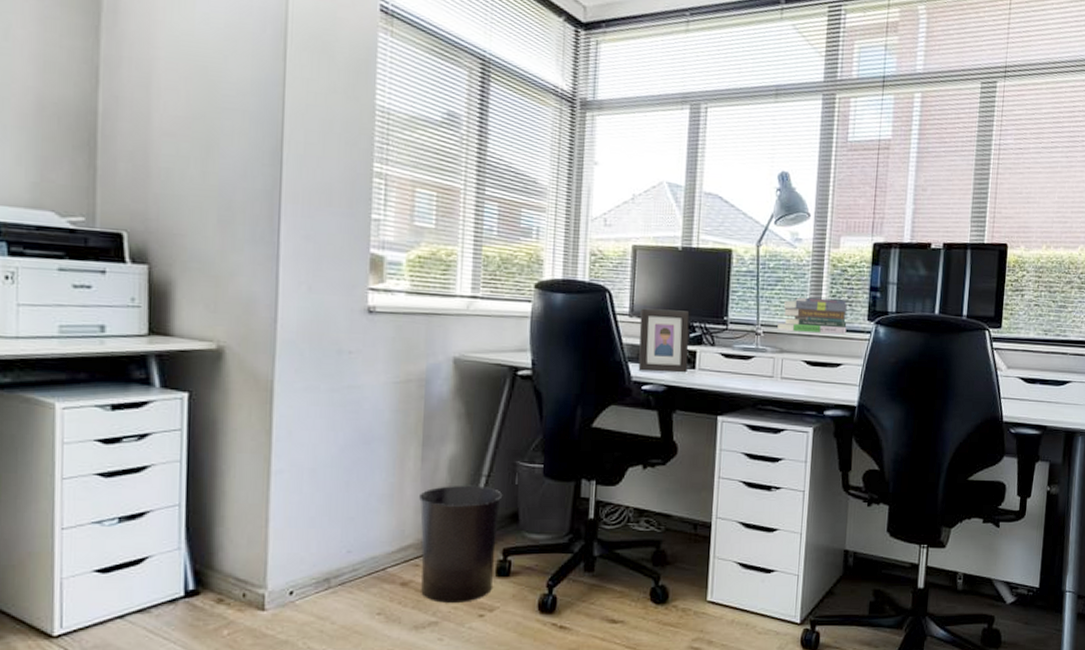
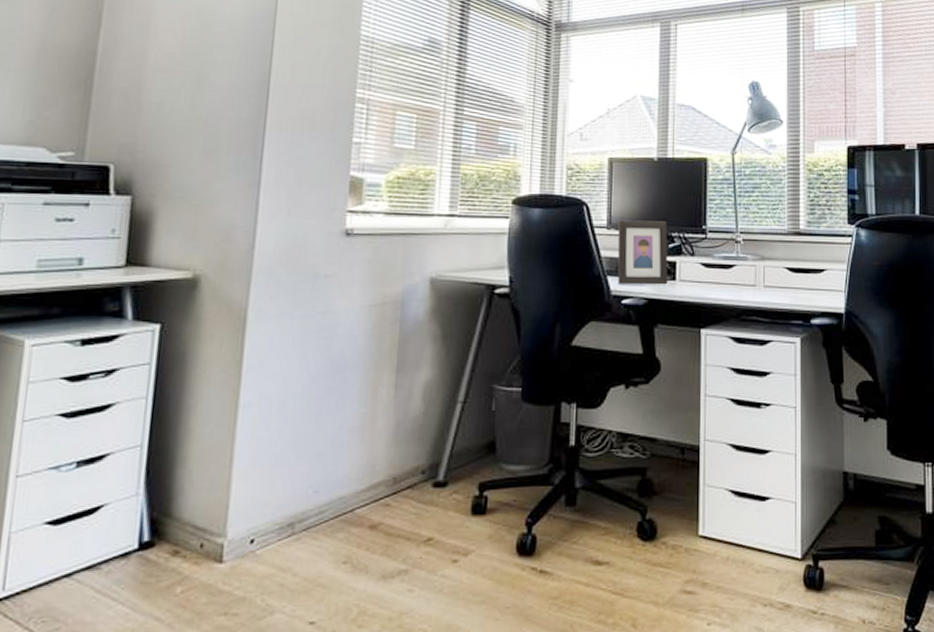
waste bin: present [419,485,503,603] -> none [391,413,479,547]
books: present [777,297,847,334] -> none [757,202,827,239]

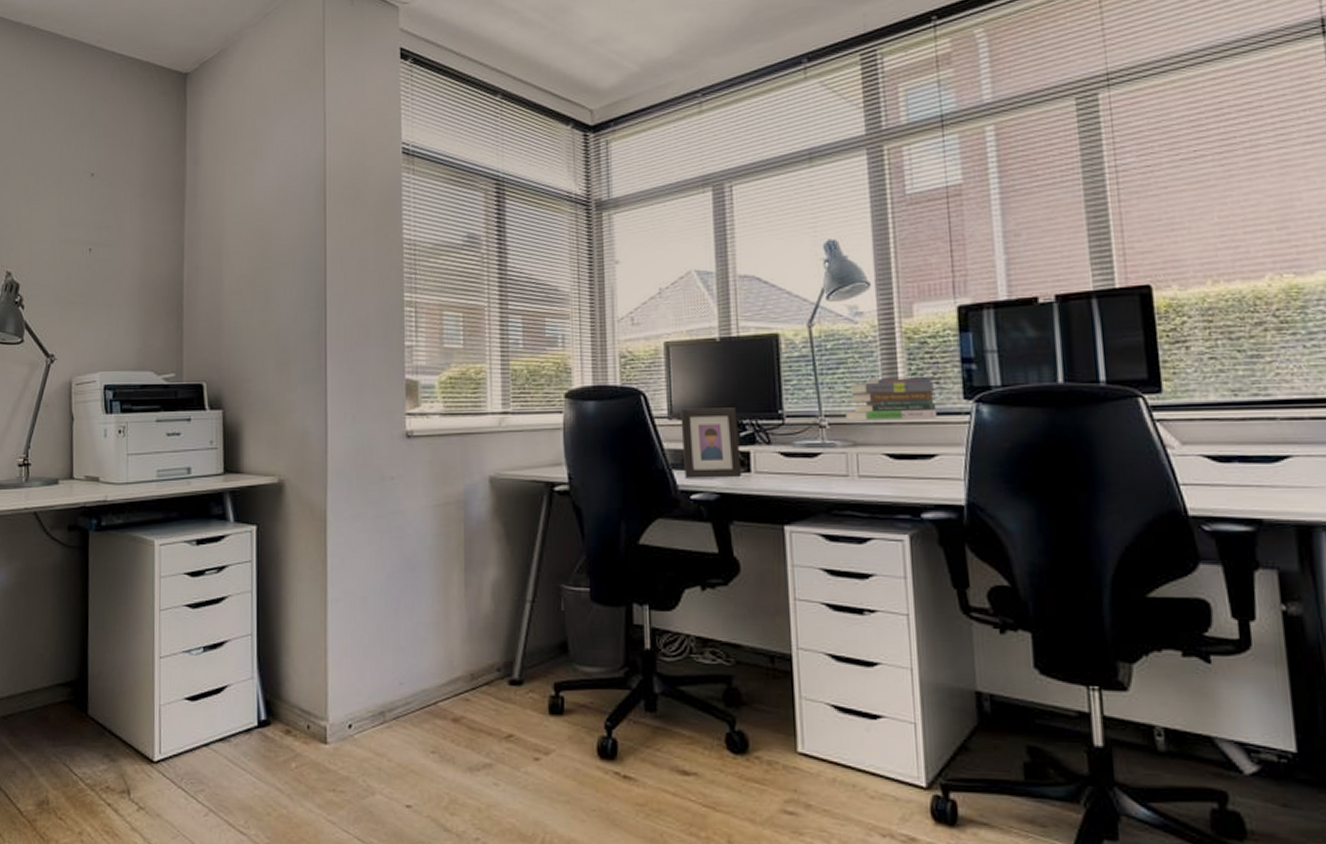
books: none [757,202,827,239] -> present [846,377,937,421]

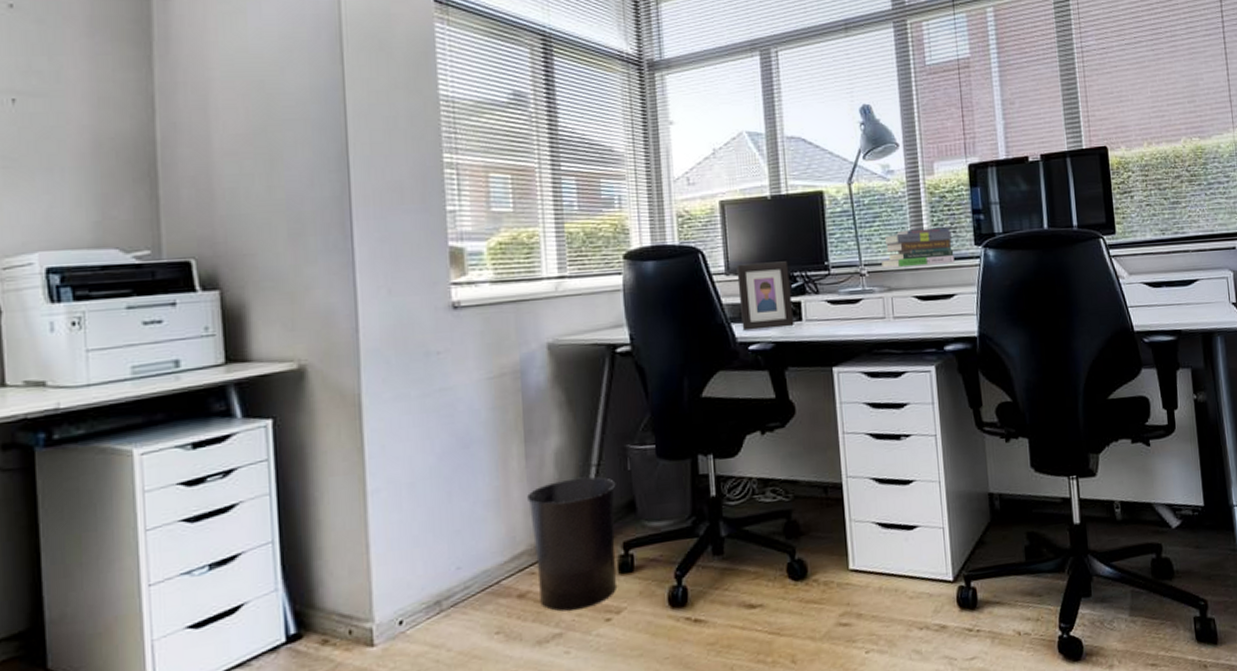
waste bin: none [465,611,550,743] -> present [527,477,616,612]

